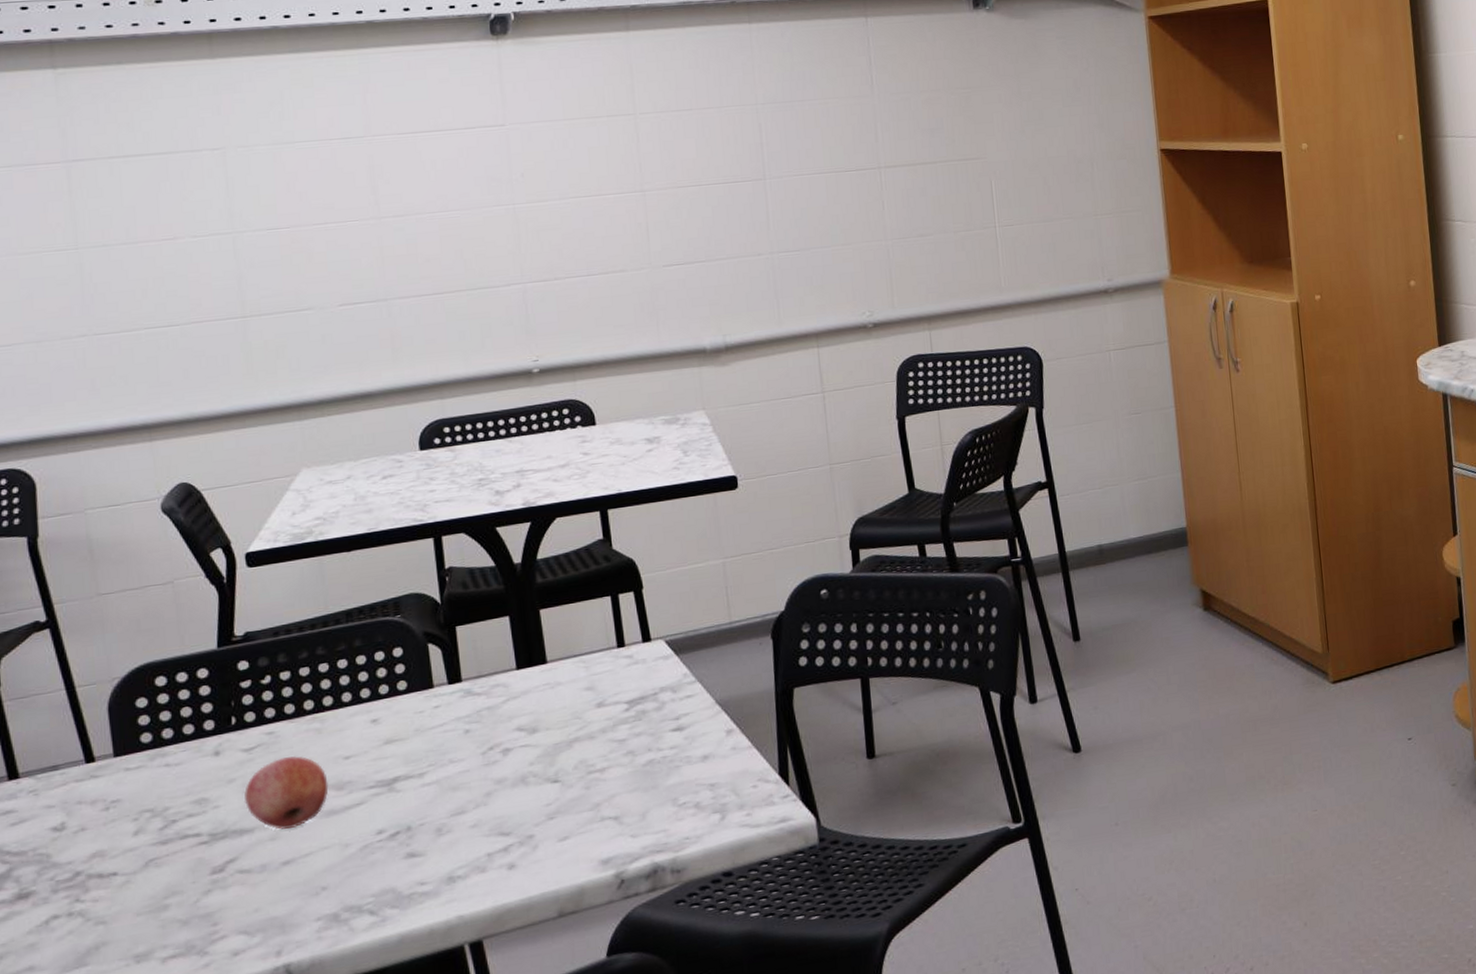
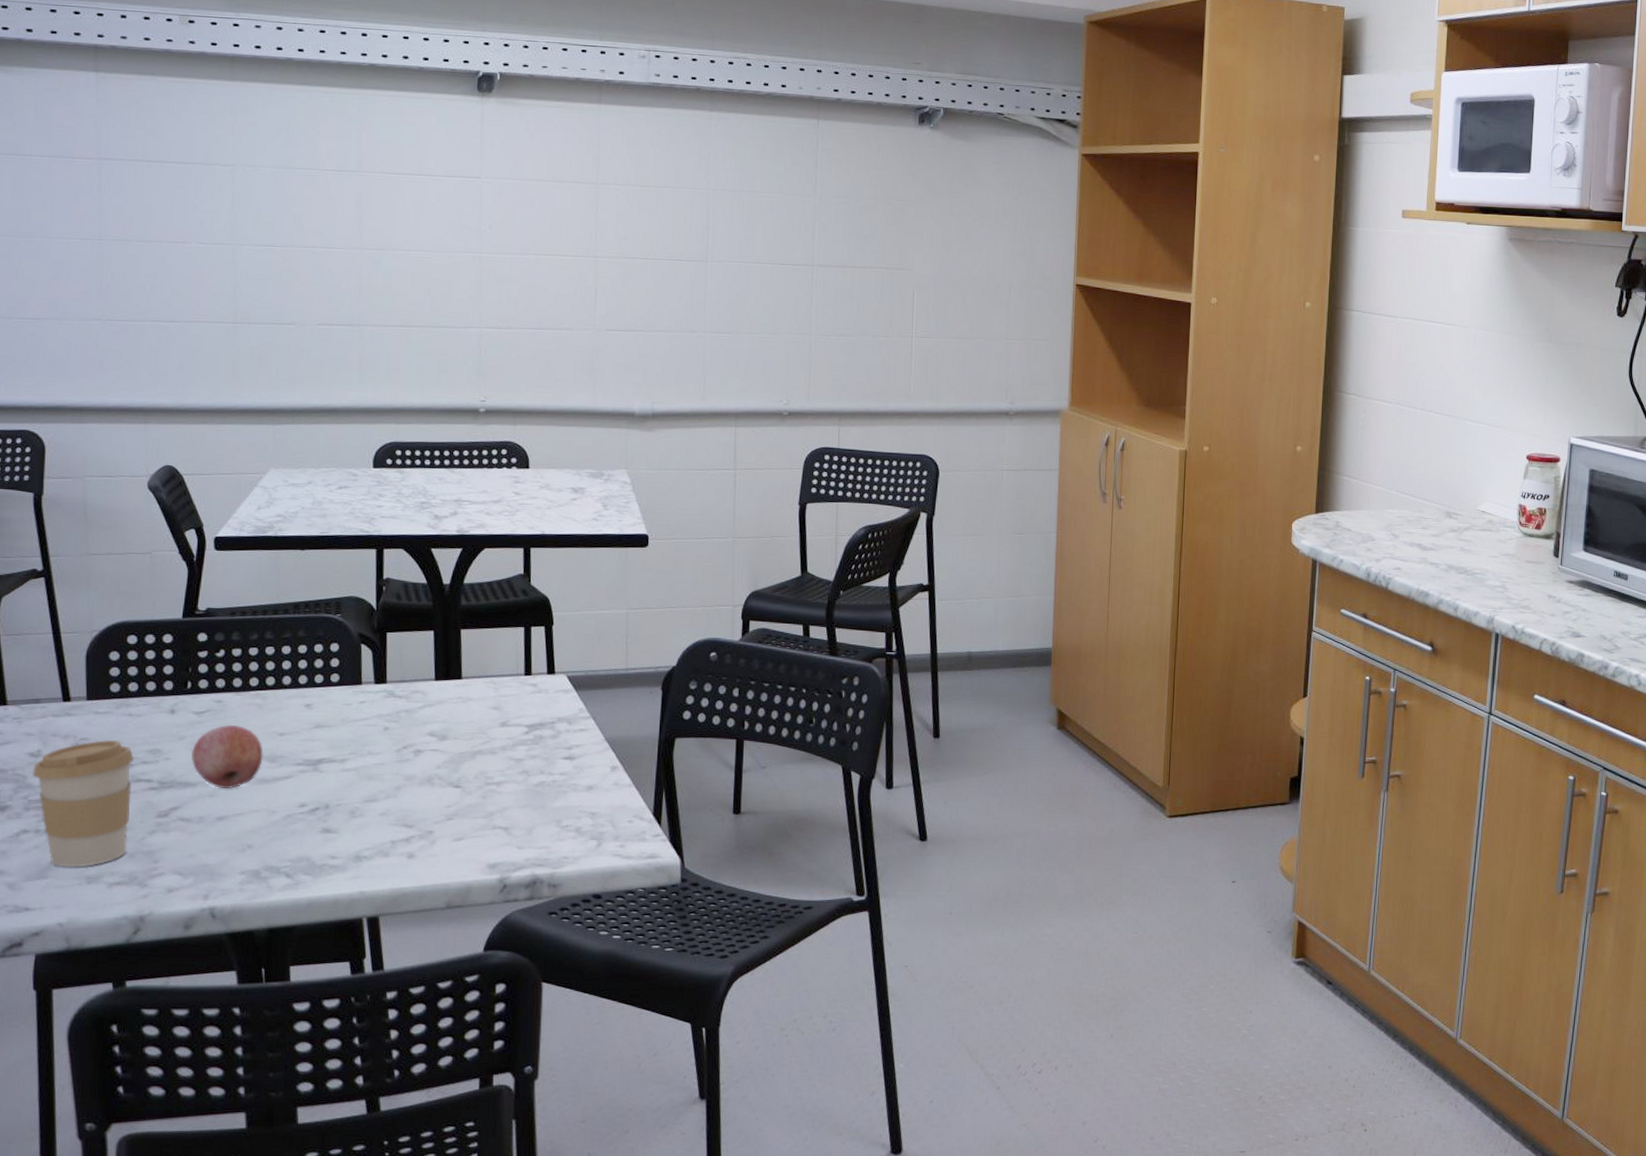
coffee cup: none [56,796,180,950] -> present [32,740,134,868]

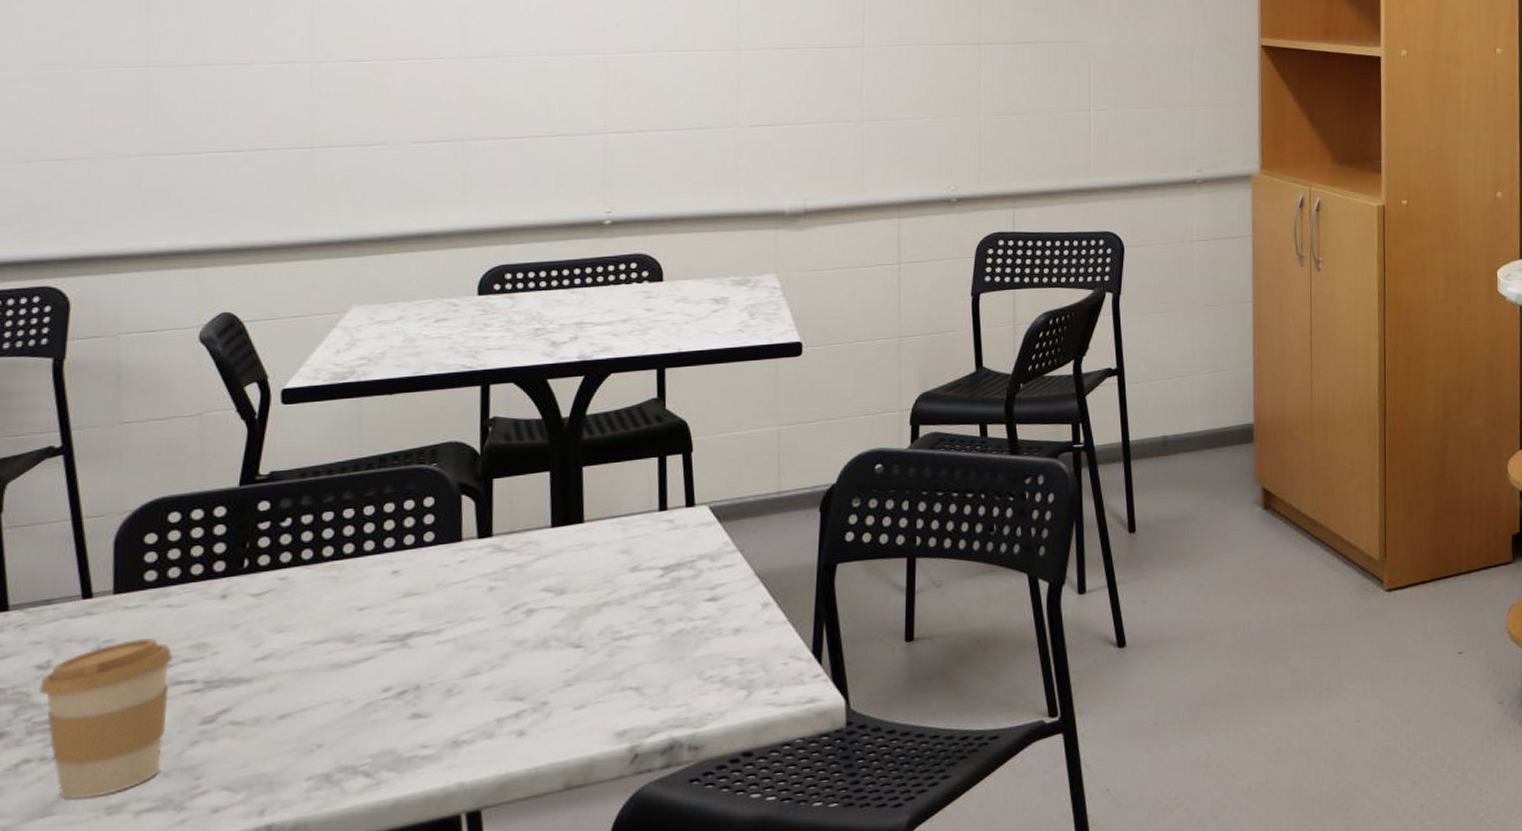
fruit: present [190,725,263,789] -> none [246,604,338,681]

